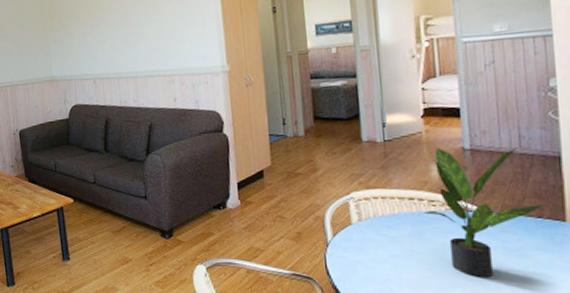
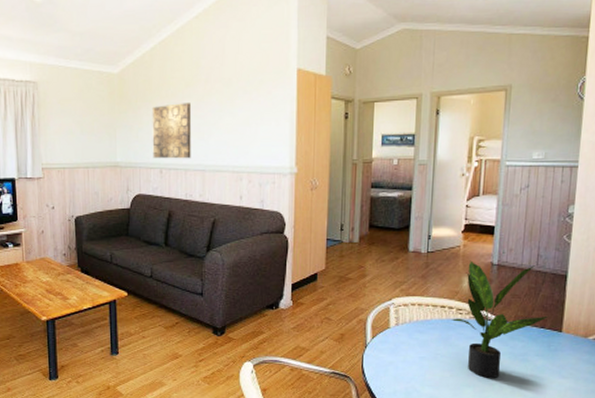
wall art: none [81,15,122,70] -> present [152,103,191,159]

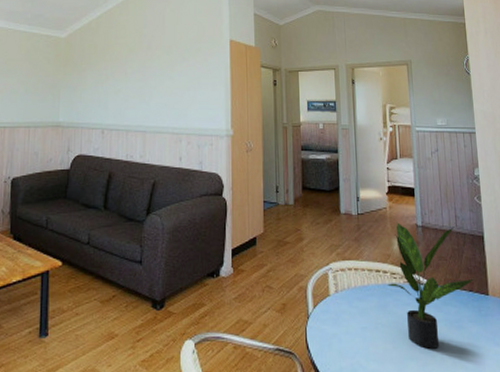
wall art: present [152,103,191,159] -> none [95,67,133,120]

